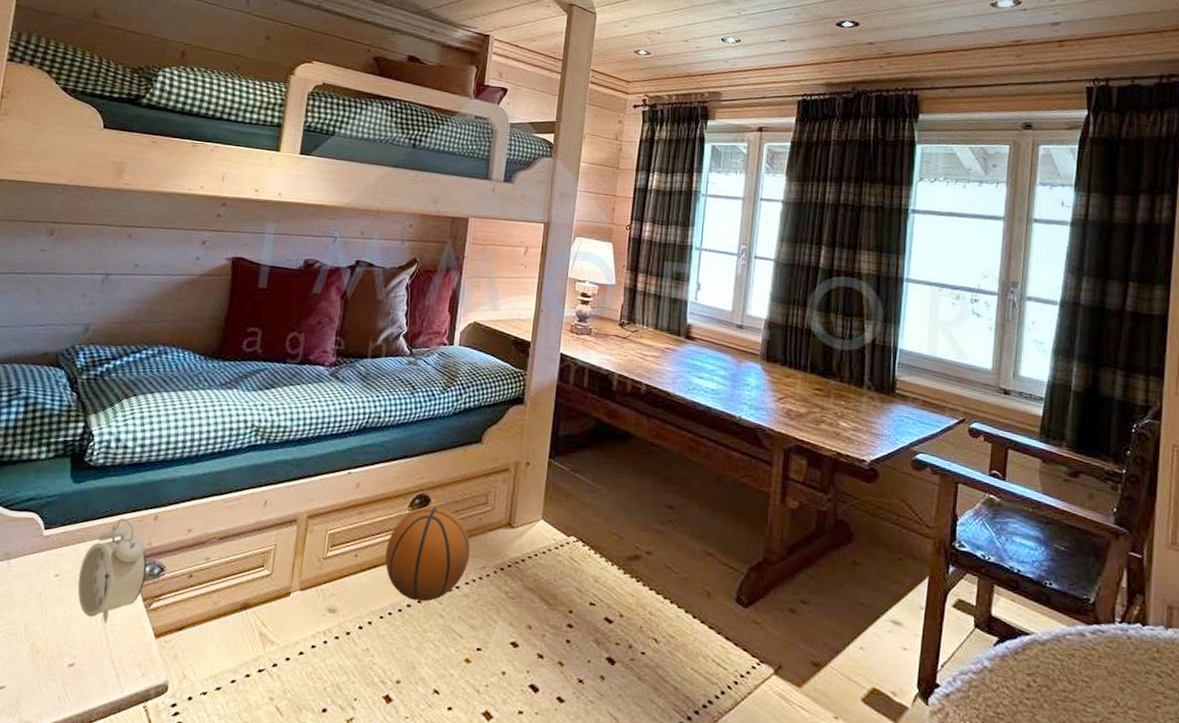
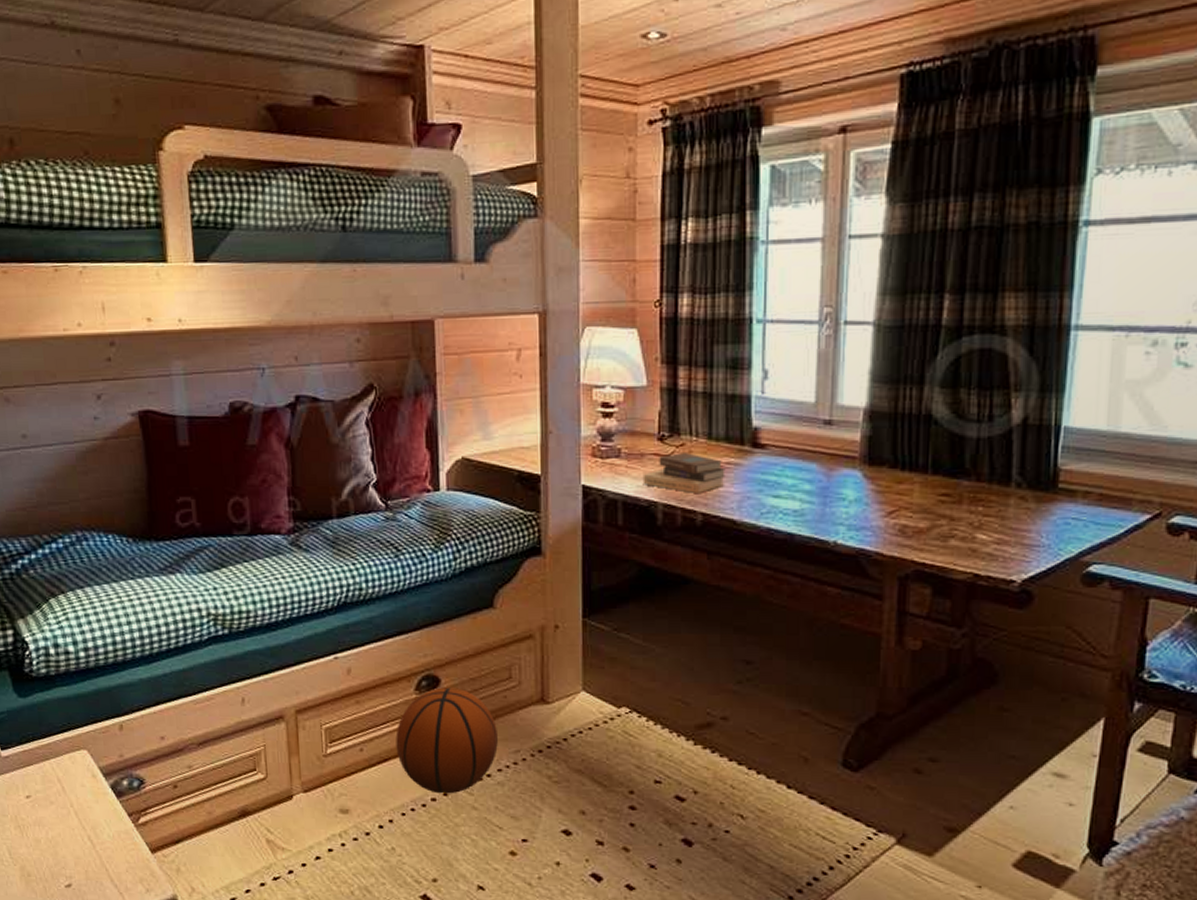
alarm clock: present [77,518,147,624] -> none [50,731,126,842]
books: none [605,337,666,369] -> present [642,453,725,493]

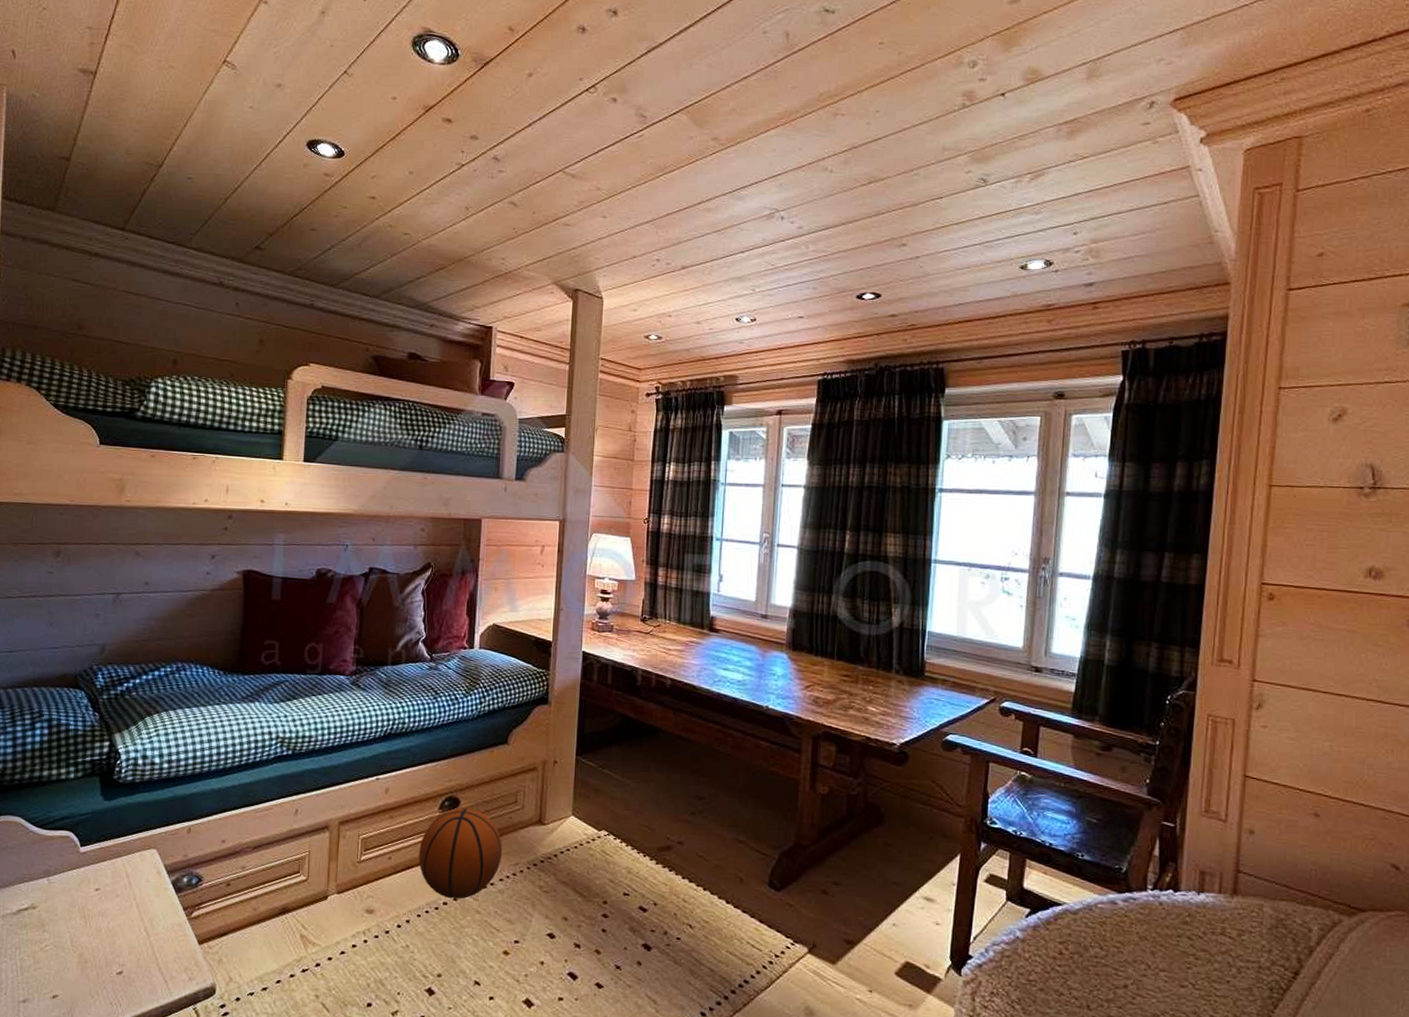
books: present [642,453,725,493] -> none [628,631,689,663]

